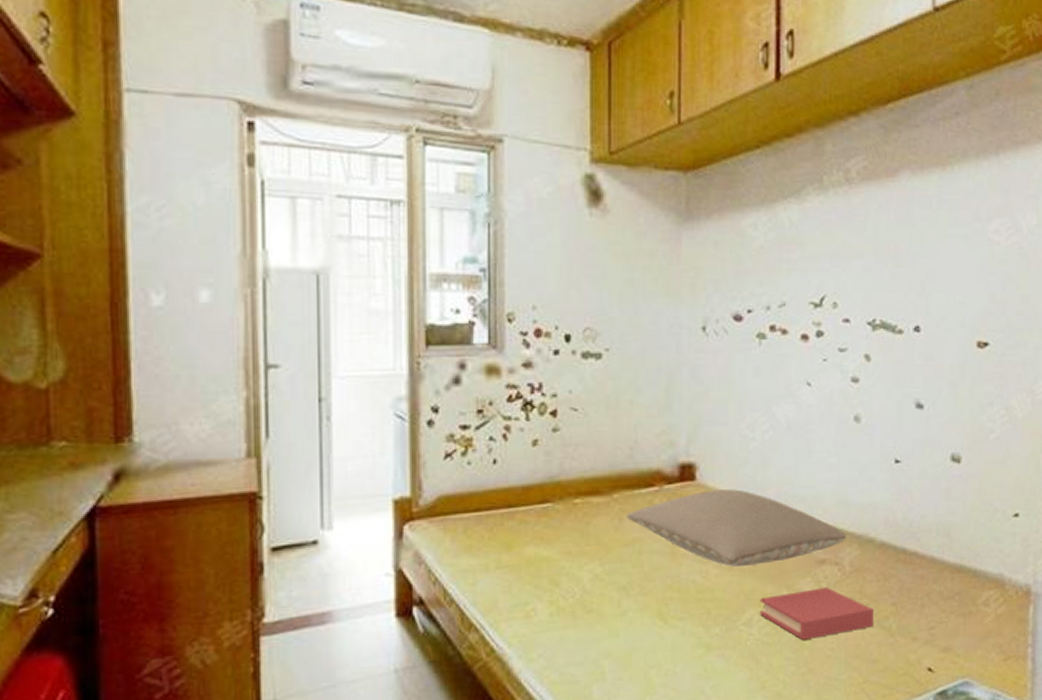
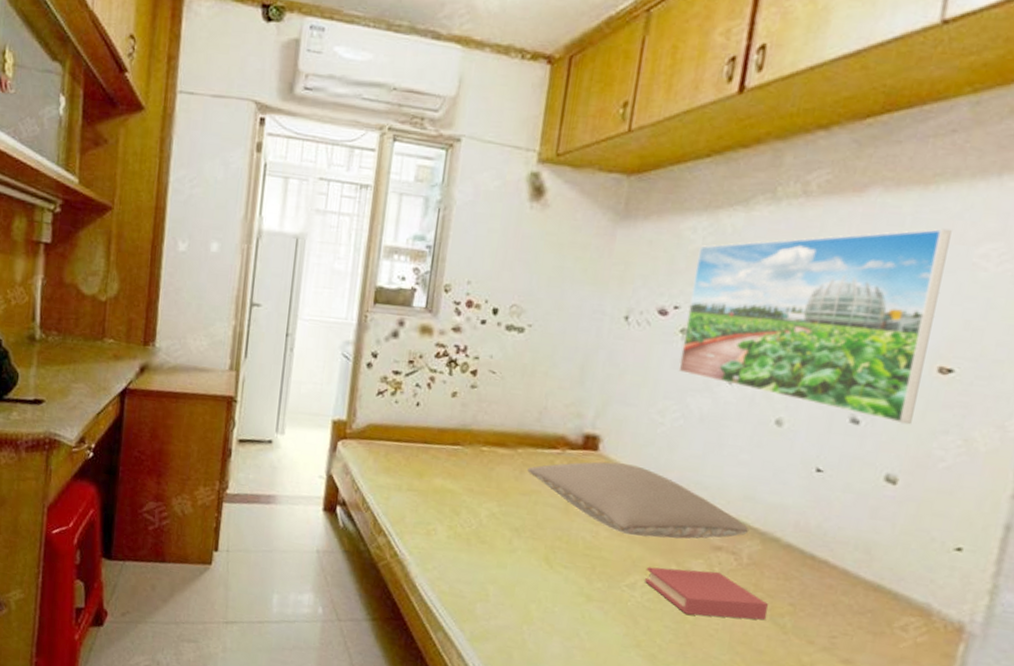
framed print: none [760,207,969,402] -> present [678,228,952,425]

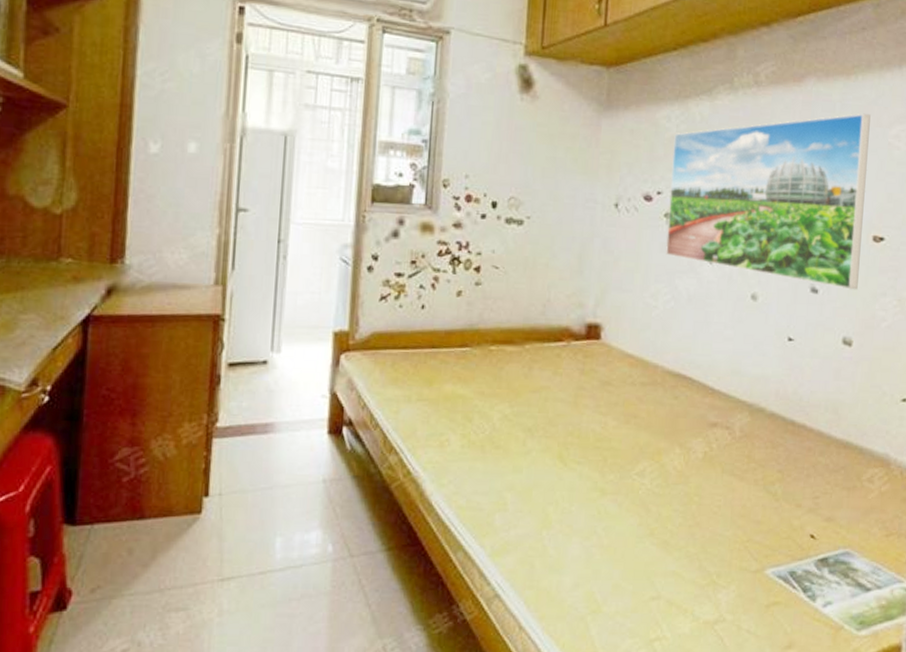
pillow: present [527,462,750,539] -> none [536,350,739,422]
book: present [645,566,769,620] -> none [653,448,761,495]

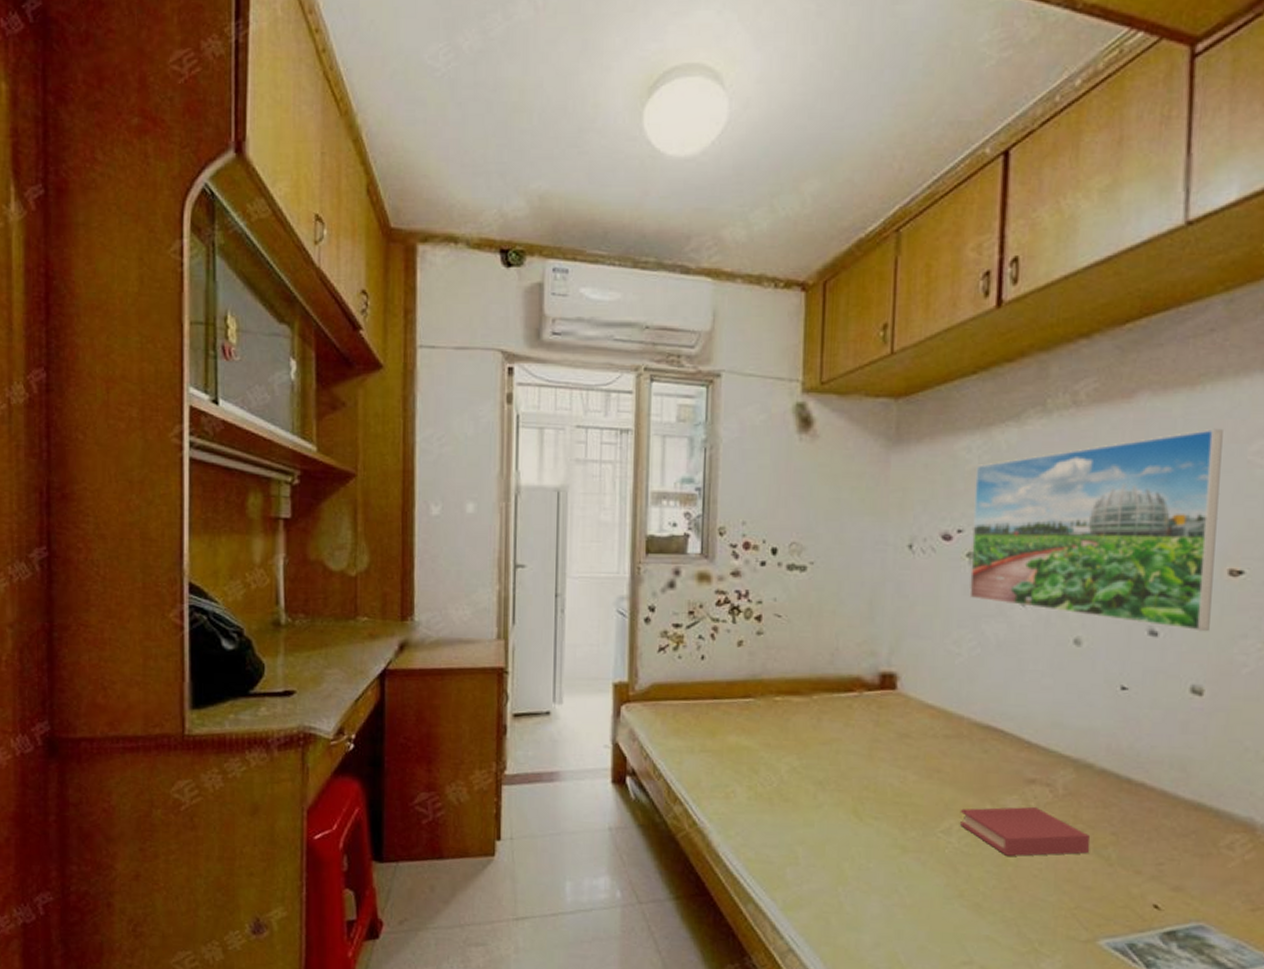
book: none [653,448,761,495] -> present [960,806,1091,856]

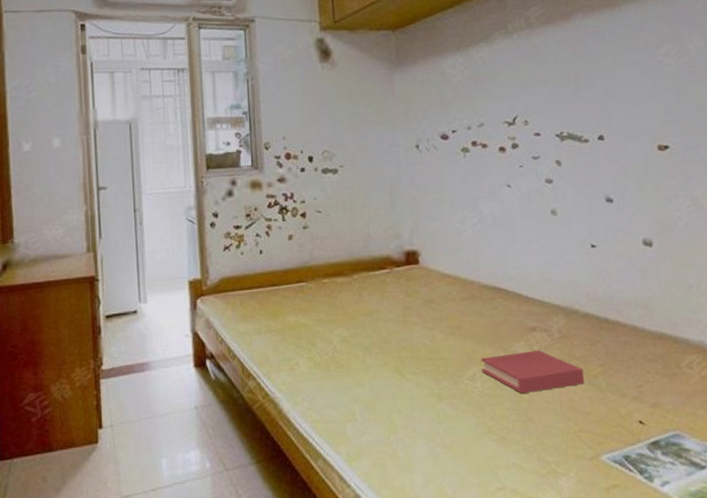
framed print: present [969,428,1223,632] -> none [459,38,650,196]

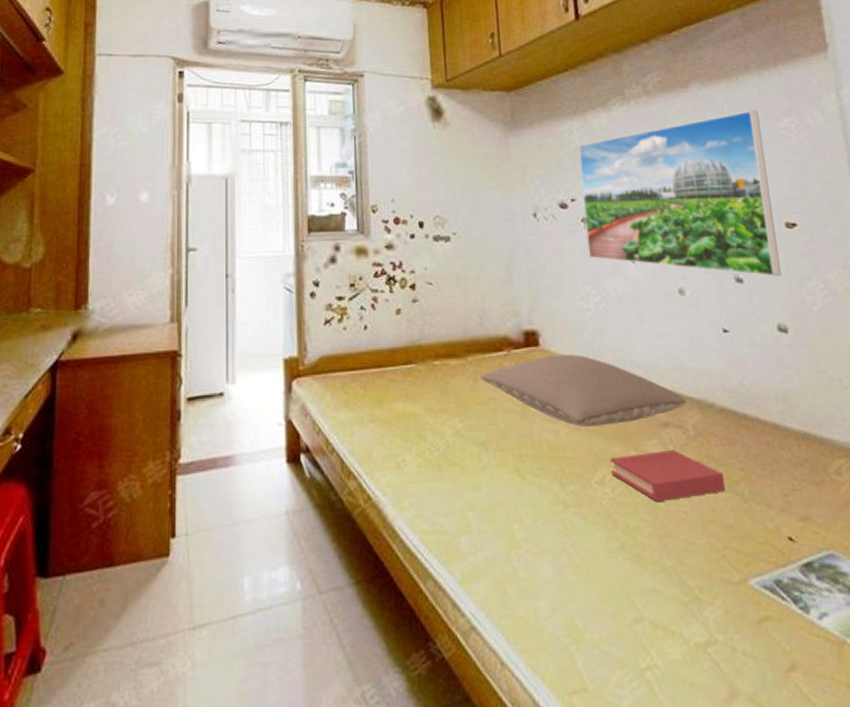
pillow: none [365,270,553,333] -> present [480,354,687,428]
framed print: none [459,38,650,196] -> present [577,110,781,277]

